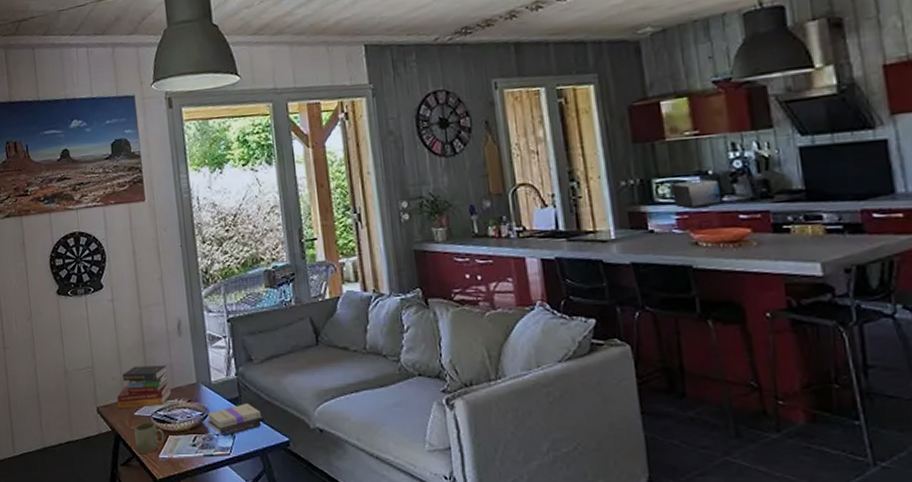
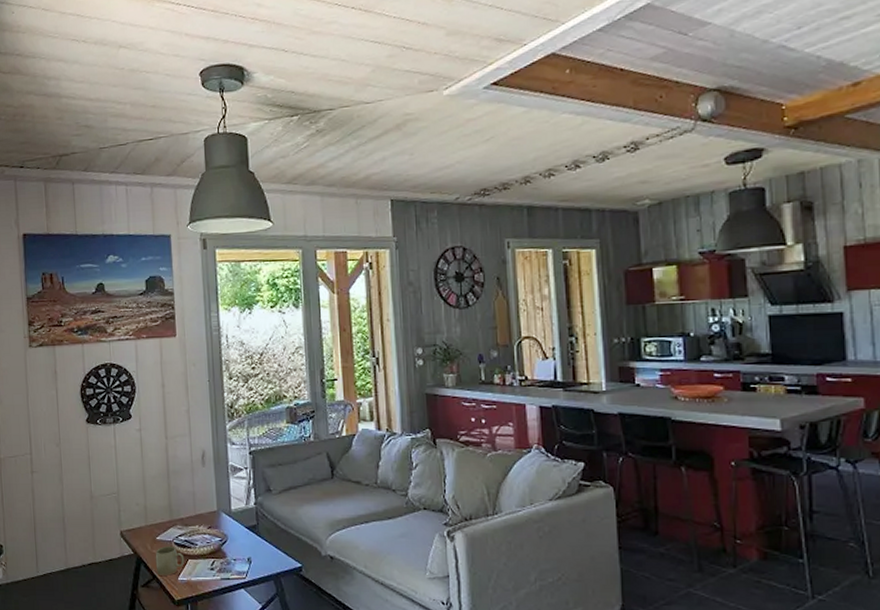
books: present [117,365,171,409] -> none [140,493,192,534]
books: present [207,404,264,437] -> none [225,531,279,562]
toaster: present [670,178,724,209] -> none [656,340,702,367]

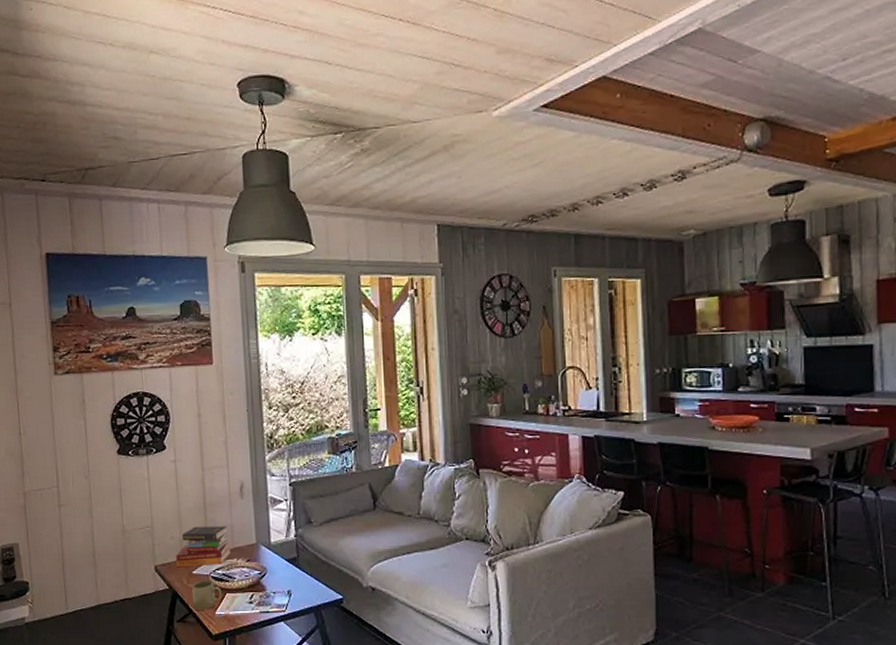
books: none [140,493,192,534] -> present [175,526,230,568]

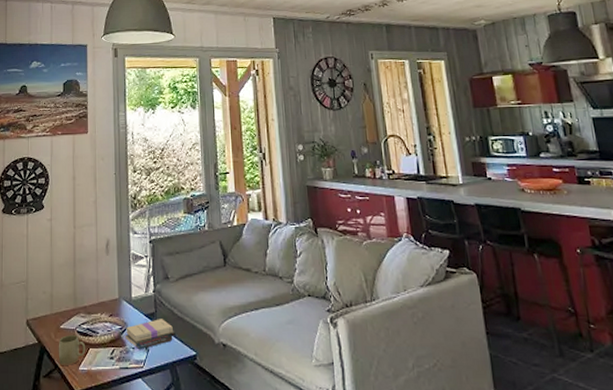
books: present [175,526,230,568] -> none [45,281,95,322]
books: none [264,563,320,595] -> present [125,319,175,350]

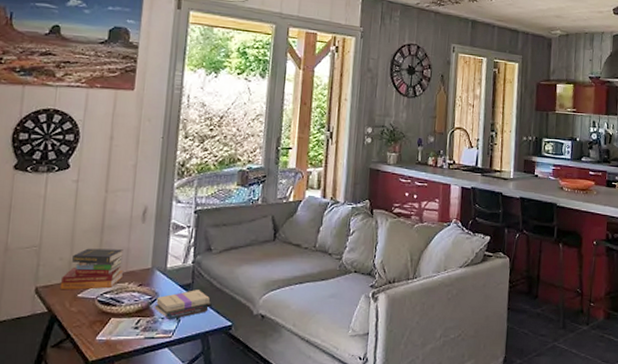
books: none [45,281,95,322] -> present [59,248,123,290]
mug: present [58,335,86,365] -> none [71,304,107,335]

